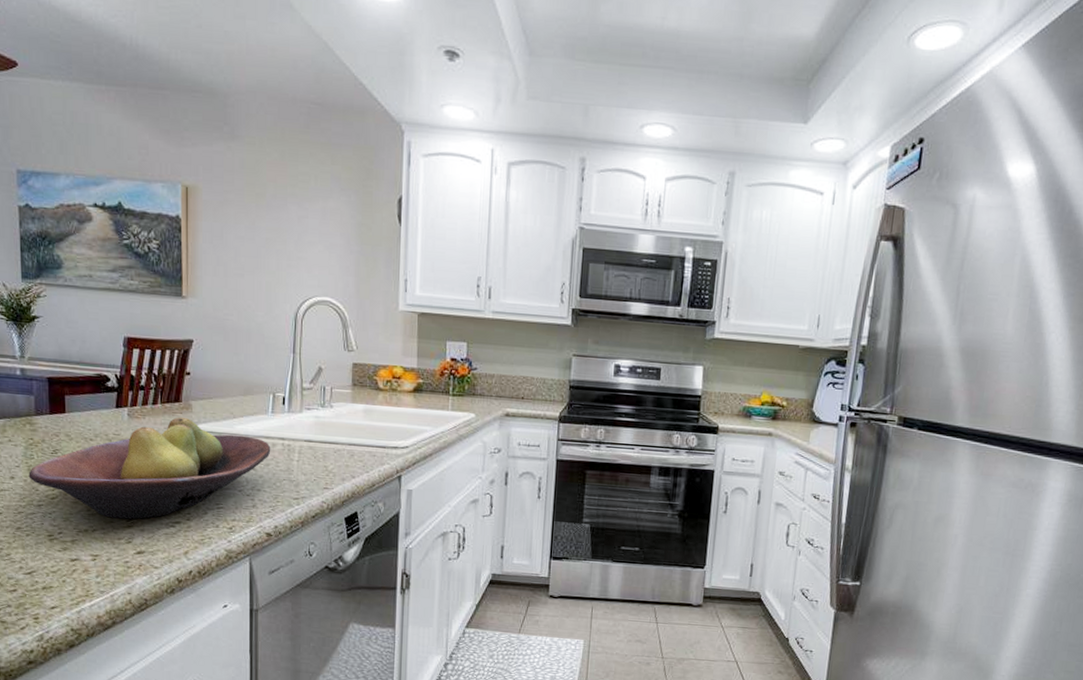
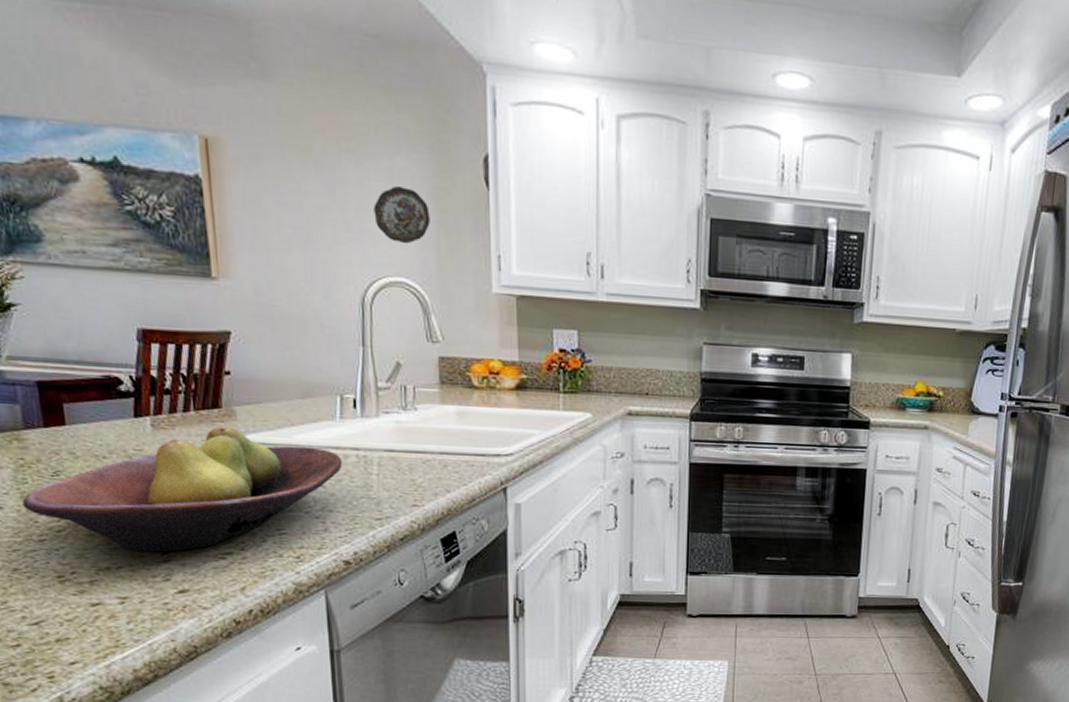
decorative plate: none [309,223,353,270] -> present [373,186,430,244]

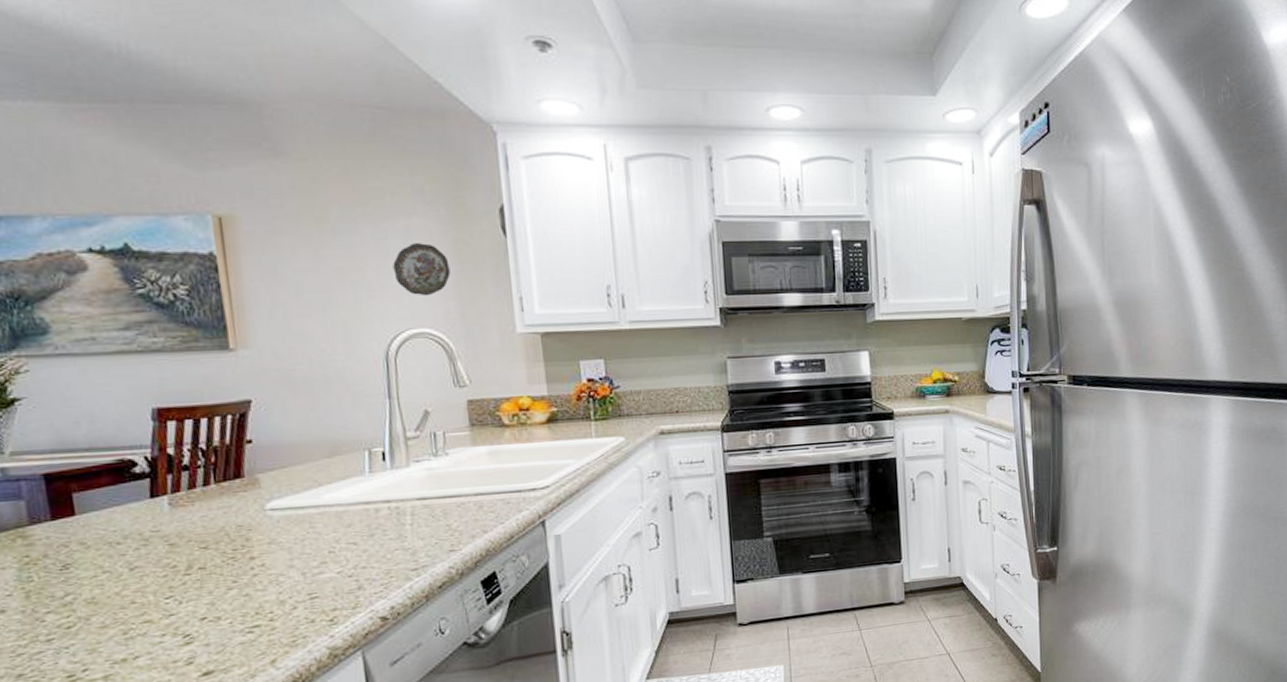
fruit bowl: present [22,427,343,553] -> none [27,496,375,638]

